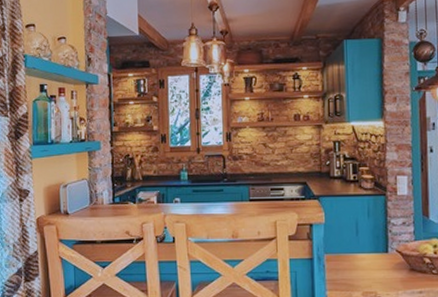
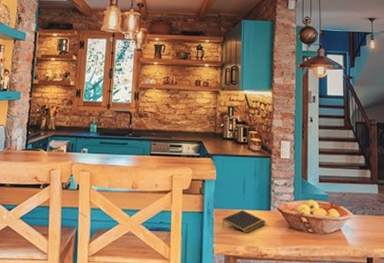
notepad: none [334,253,384,278] -> present [222,210,266,233]

